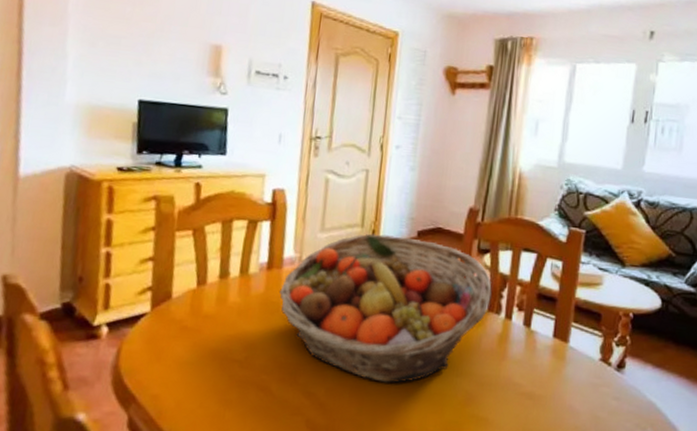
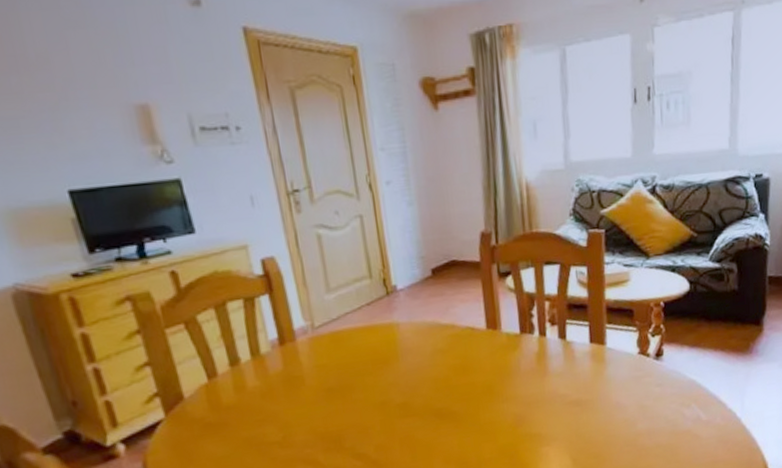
fruit basket: present [280,234,492,384] -> none [300,277,522,428]

